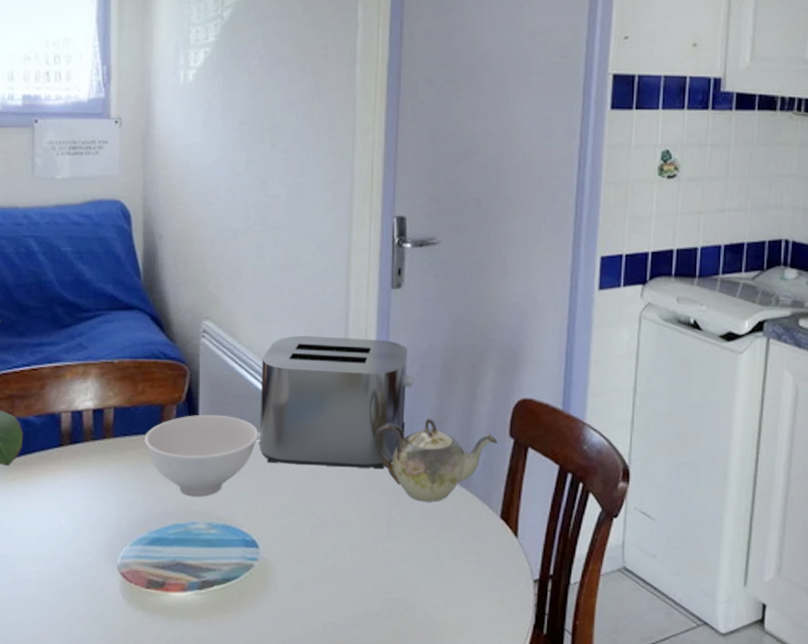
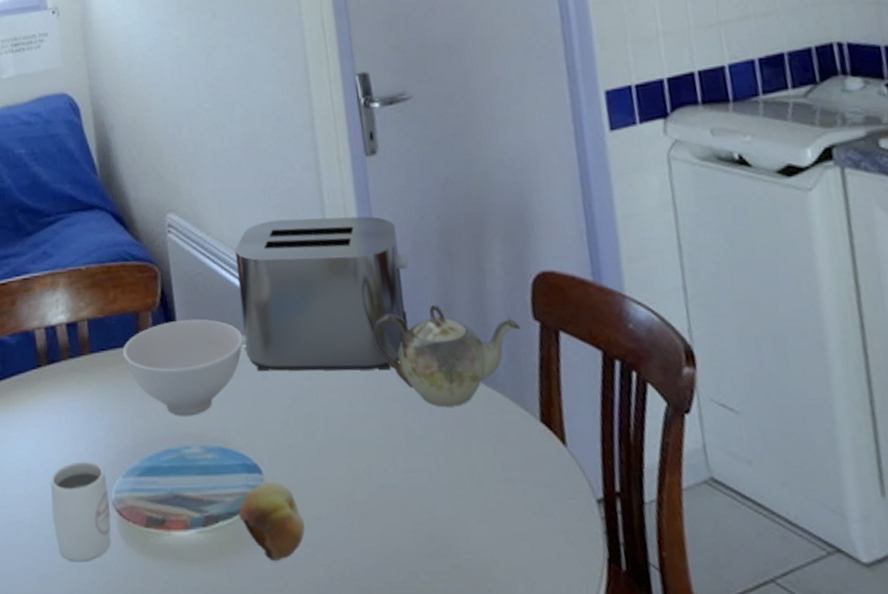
mug: none [58,530,115,615] -> present [50,461,111,561]
fruit: none [232,555,290,619] -> present [237,482,305,560]

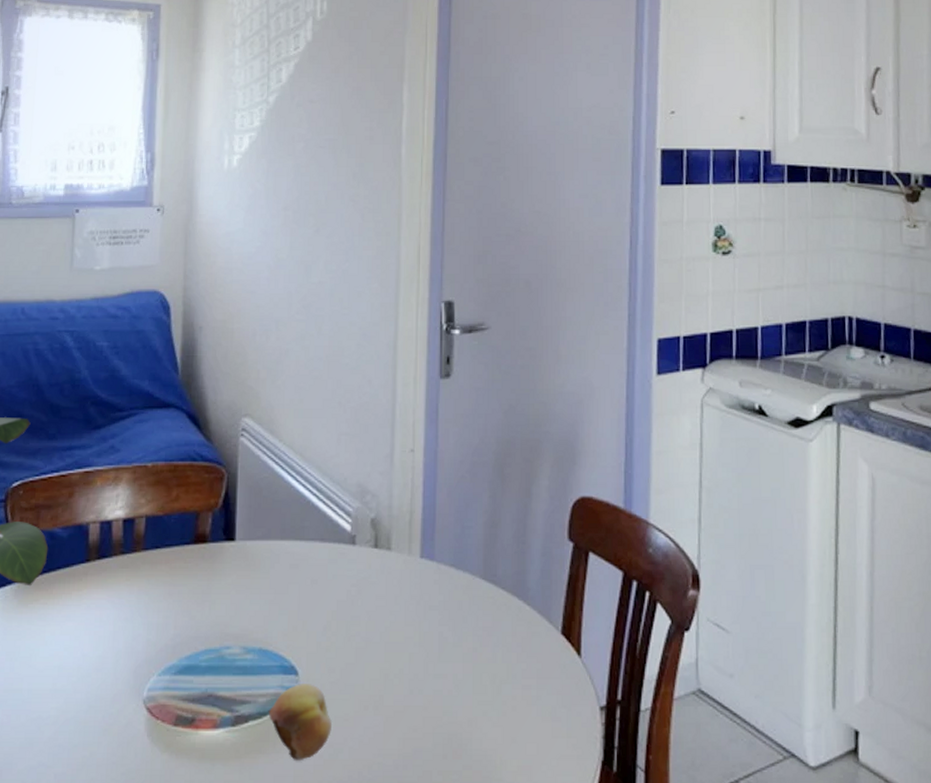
mug: present [50,461,111,561] -> none [78,658,141,759]
bowl: present [122,319,244,416] -> none [177,522,300,617]
toaster: present [235,216,410,371] -> none [299,432,464,581]
teapot: present [373,304,521,407] -> none [423,521,556,617]

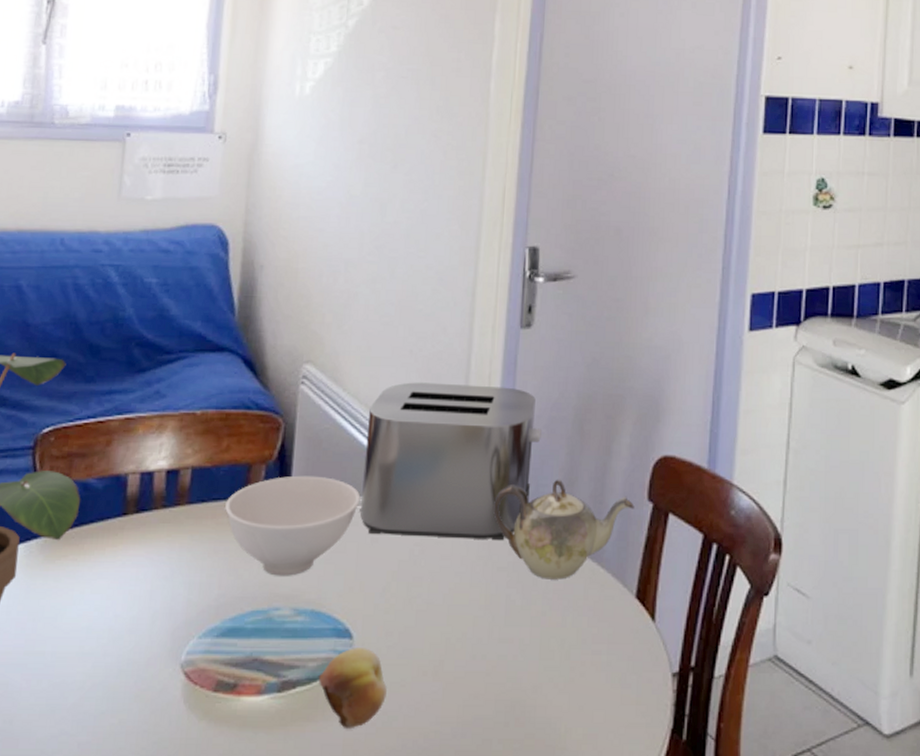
bowl: none [177,522,300,617] -> present [225,475,361,576]
toaster: none [299,432,464,581] -> present [359,382,542,541]
teapot: none [423,521,556,617] -> present [493,479,635,580]

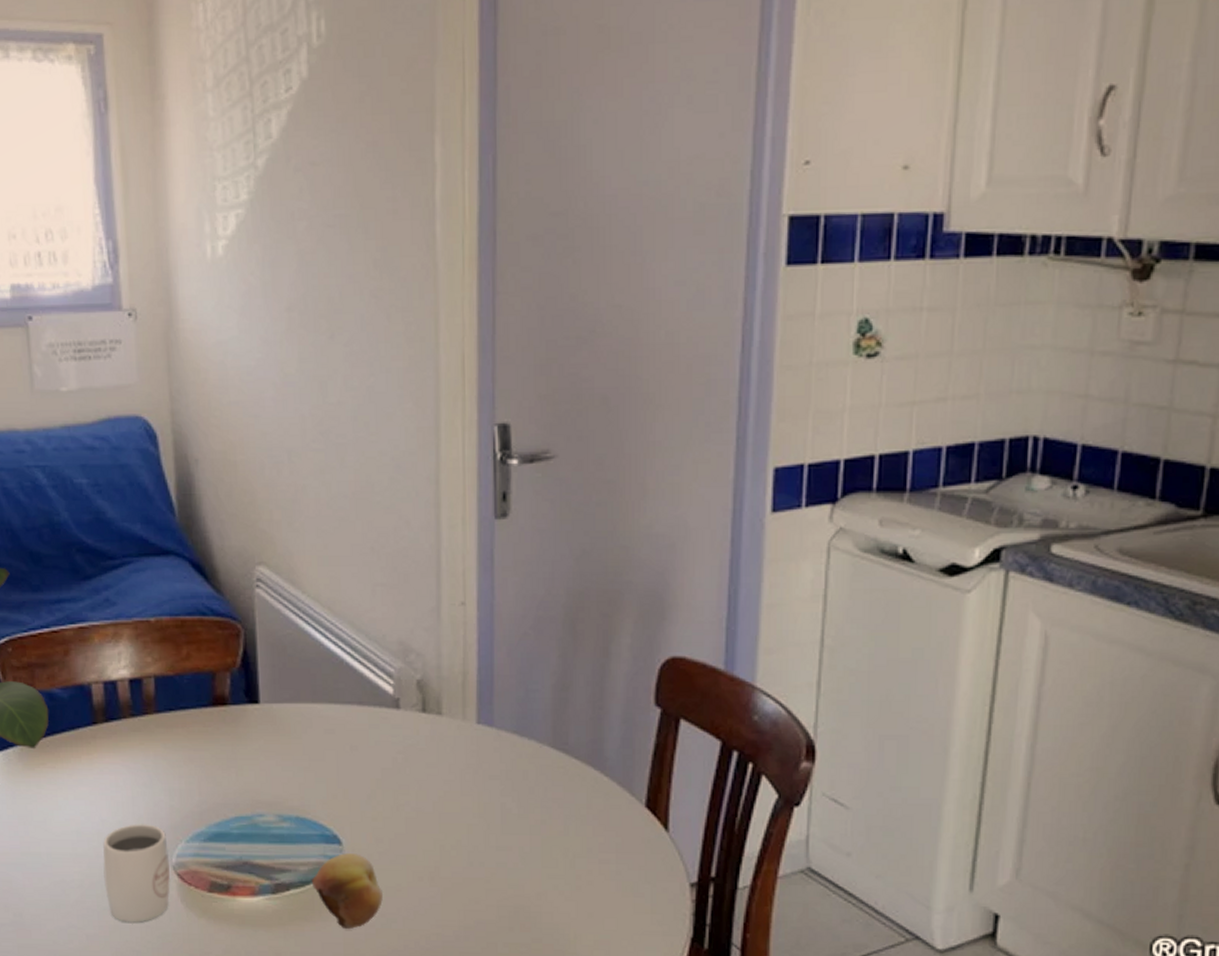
mug: none [106,619,179,727] -> present [103,824,170,923]
bowl: present [225,475,361,576] -> none [194,683,334,784]
toaster: present [359,382,542,541] -> none [333,582,528,748]
teapot: present [493,479,635,580] -> none [480,683,640,788]

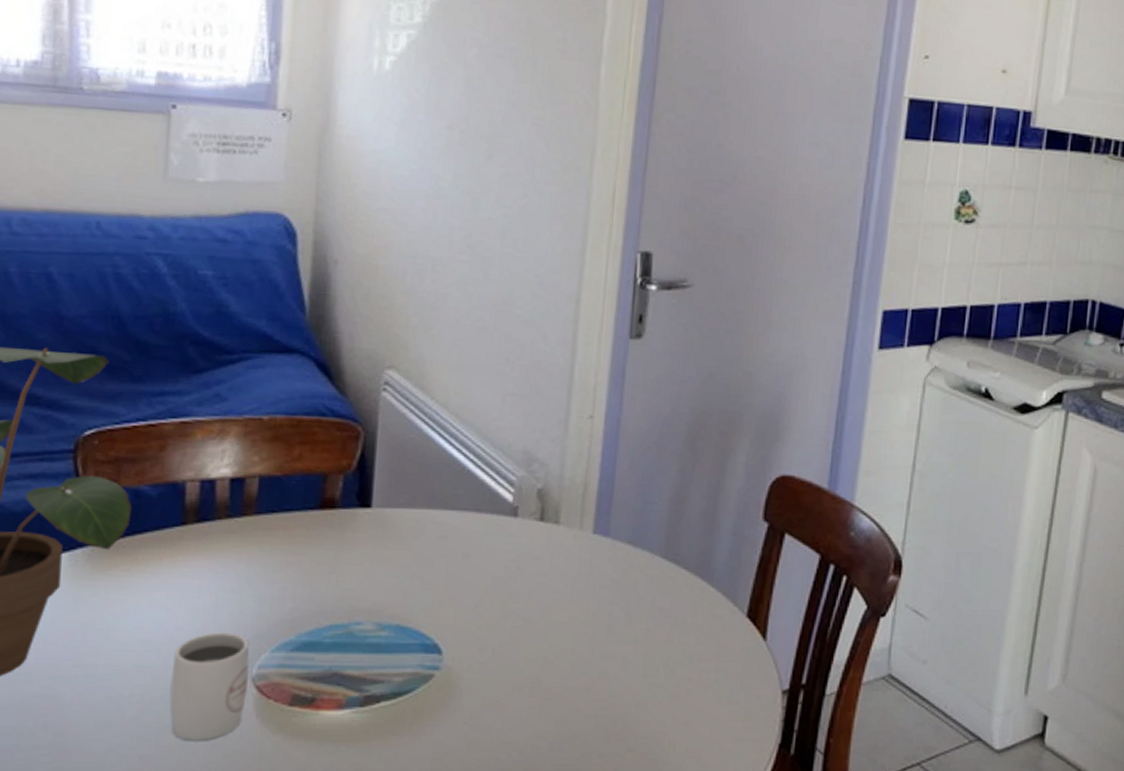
fruit: present [311,853,383,929] -> none [404,663,479,742]

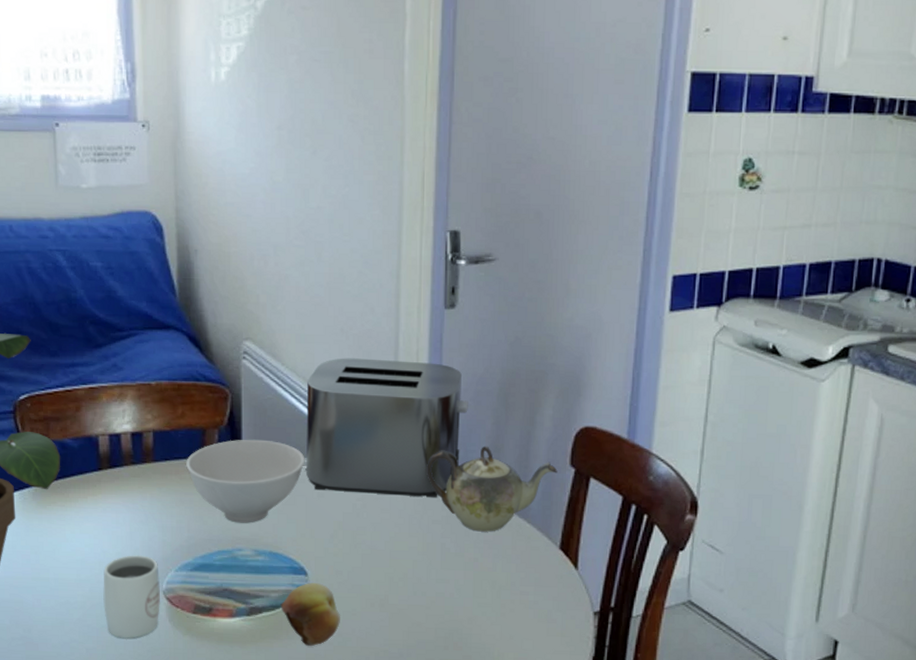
bowl: none [298,487,451,590] -> present [186,439,305,523]
fruit: none [404,663,479,742] -> present [280,583,340,646]
toaster: none [449,392,651,558] -> present [305,358,468,498]
teapot: none [596,496,749,598] -> present [427,446,558,532]

